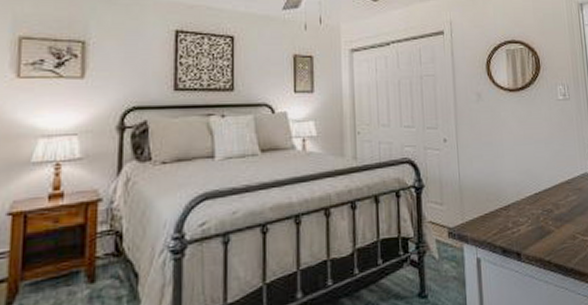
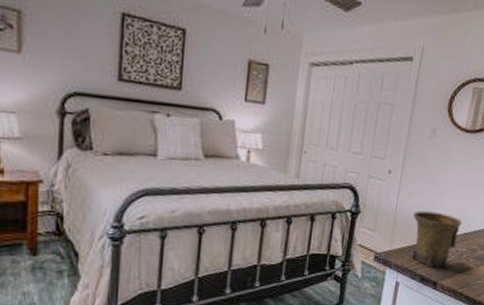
mug: none [478,175,530,236] -> present [410,210,463,268]

